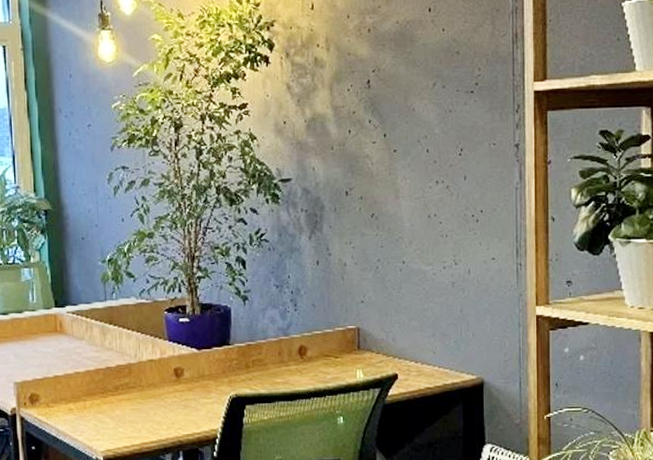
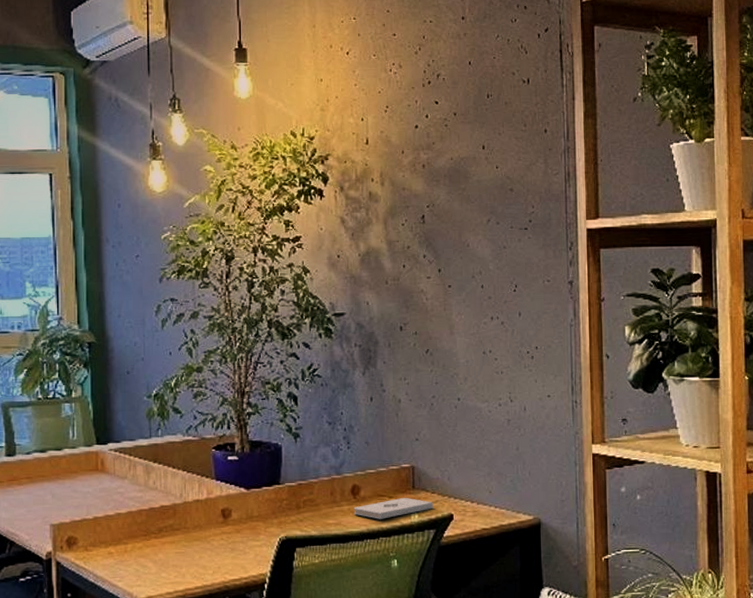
notepad: none [301,358,378,379] -> present [353,498,433,520]

